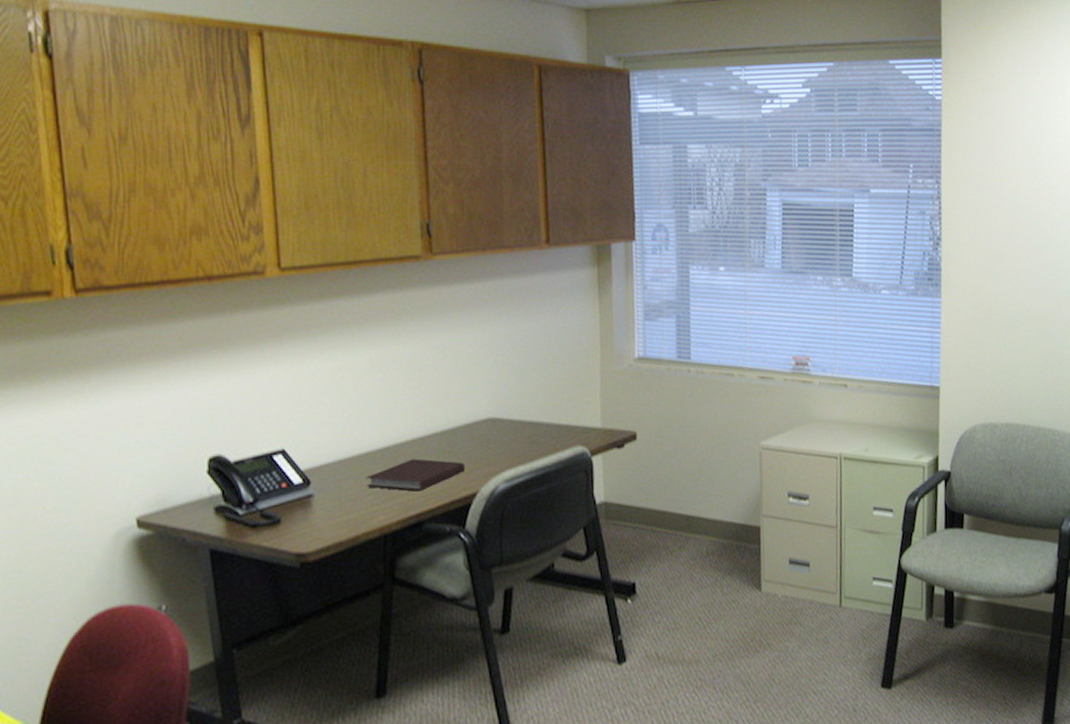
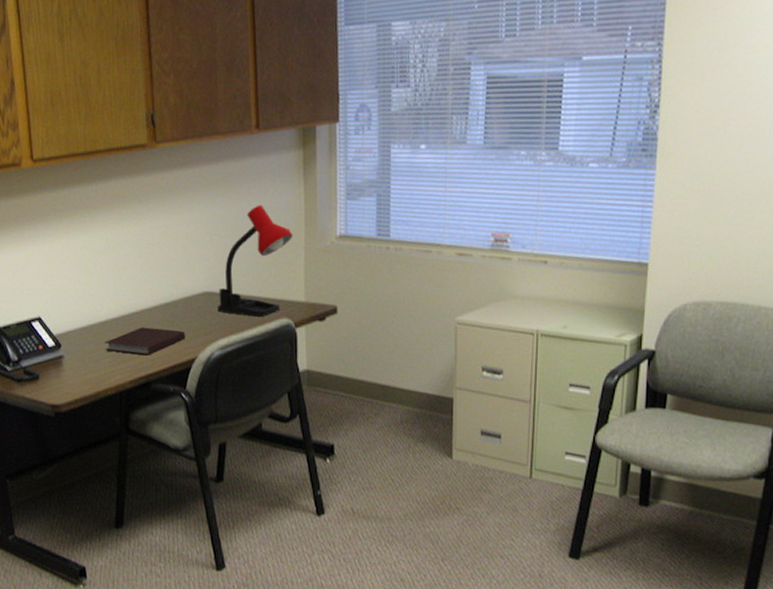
desk lamp: none [502,324,588,445] -> present [217,204,293,317]

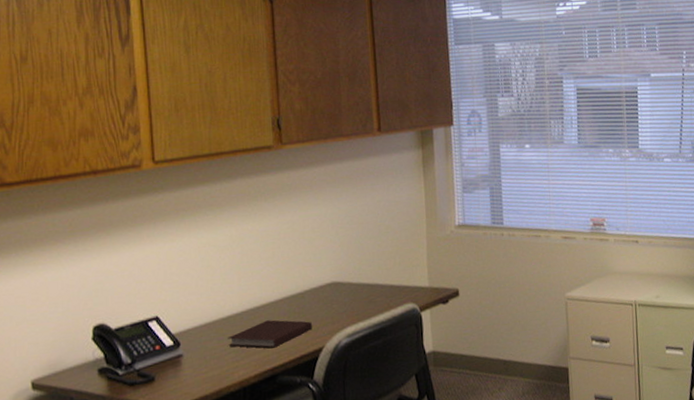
desk lamp: present [217,204,293,317] -> none [344,199,416,304]

